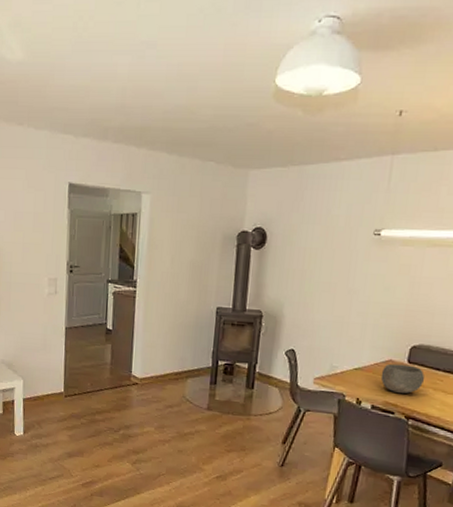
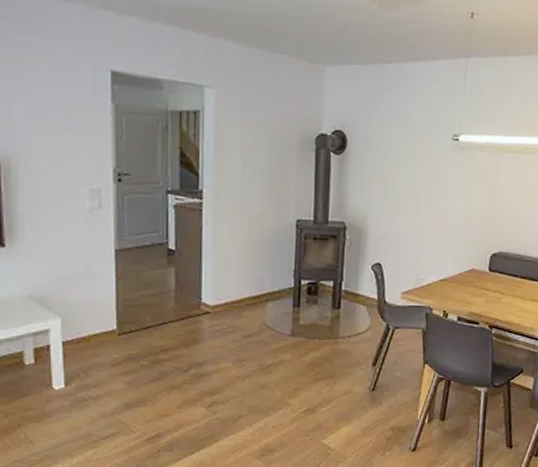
bowl: present [380,363,425,394] -> none [465,272,505,302]

